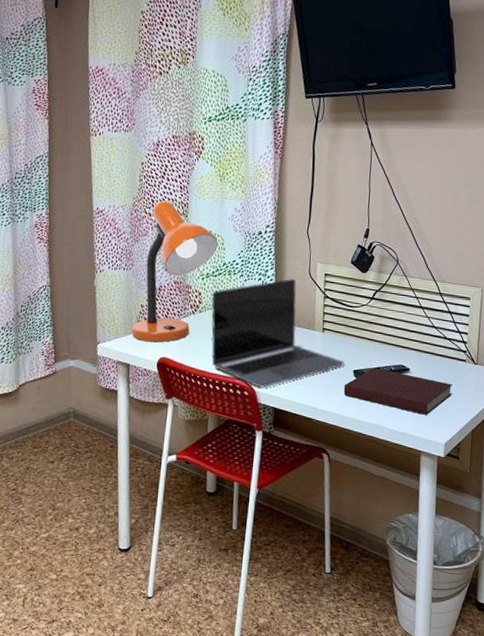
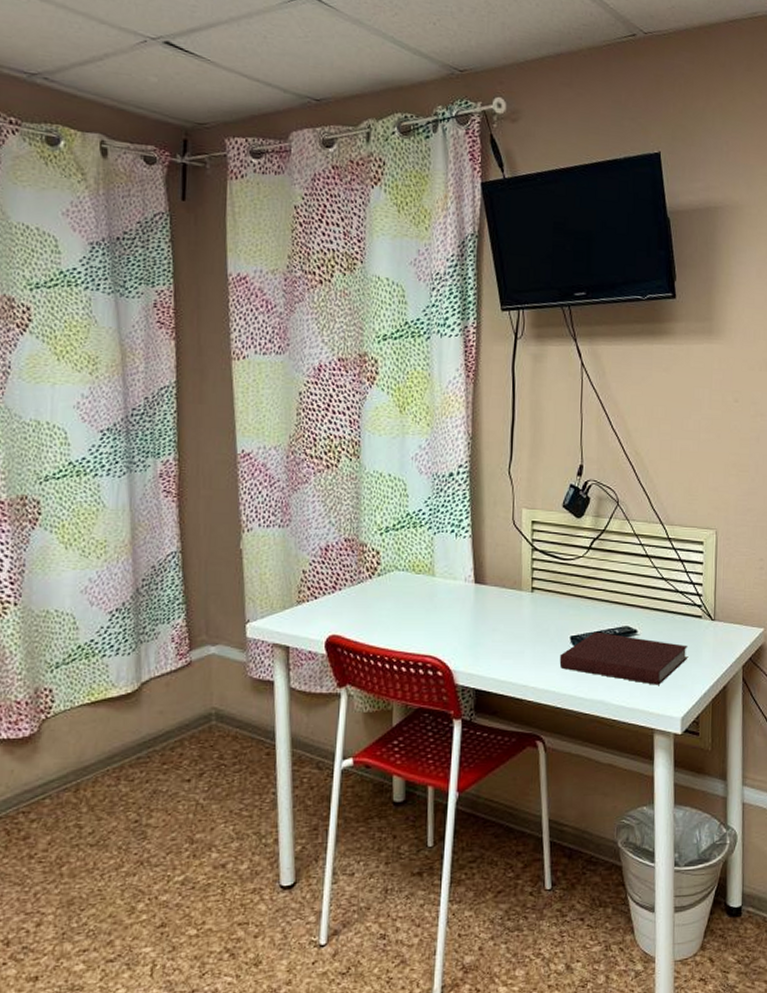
desk lamp: present [132,200,218,343] -> none [291,438,399,617]
laptop: present [211,279,345,388] -> none [393,529,559,665]

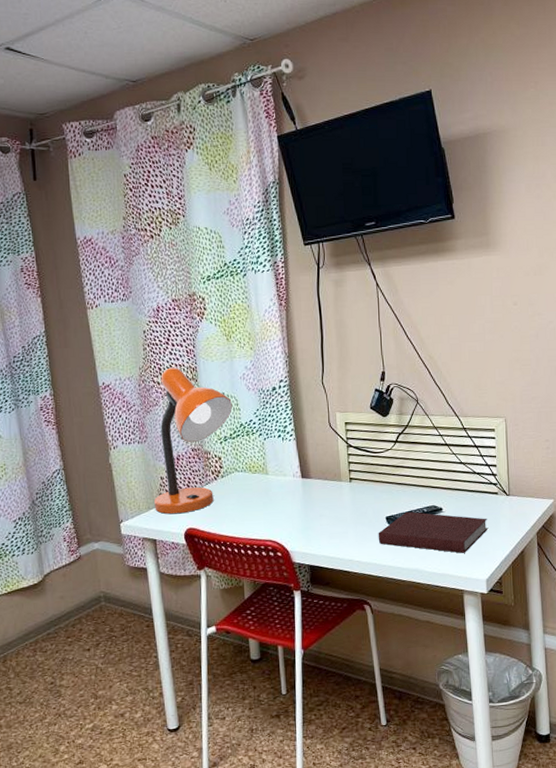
desk lamp: none [291,438,399,617] -> present [154,367,232,514]

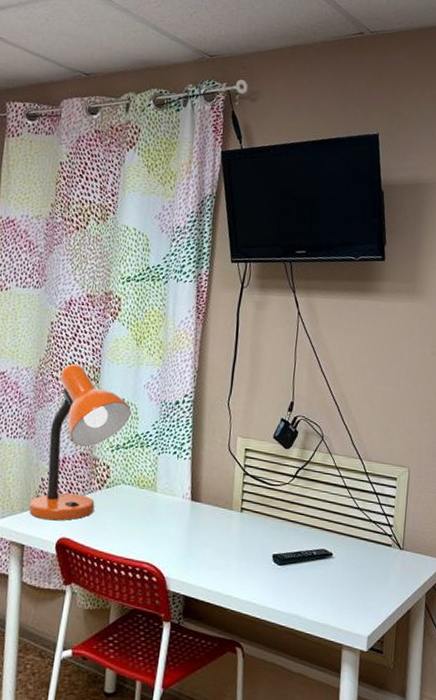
notebook: present [378,511,489,553] -> none [261,552,377,605]

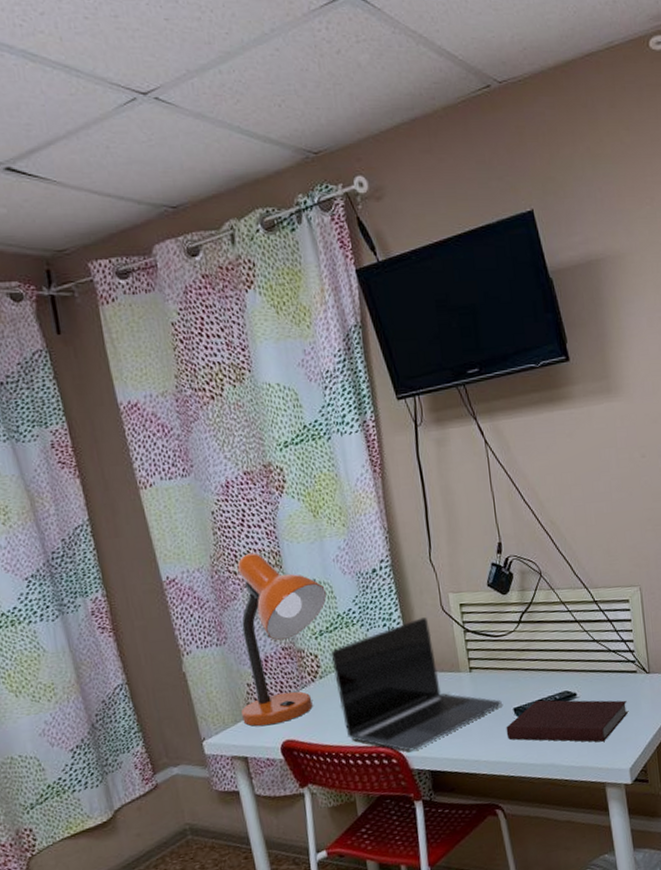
laptop: none [118,453,263,573] -> present [330,617,502,751]
notebook: none [261,552,377,605] -> present [506,700,629,742]

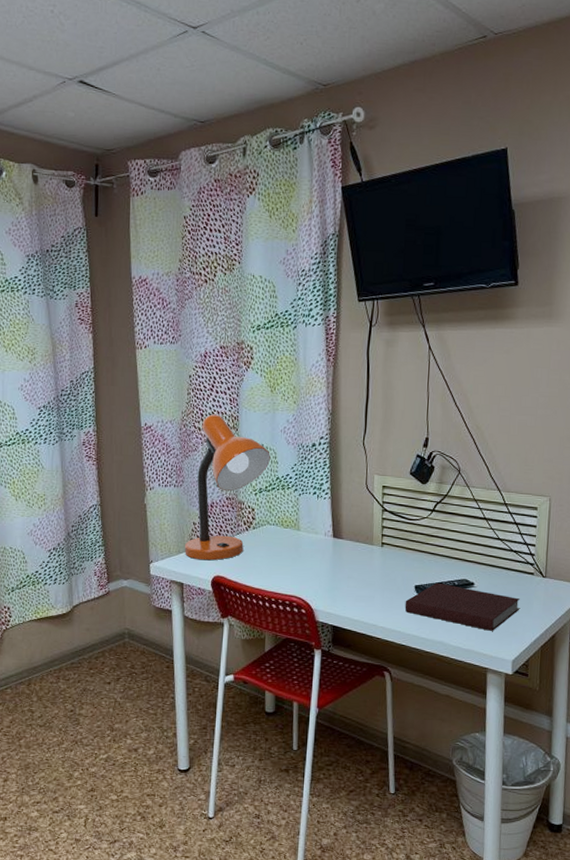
laptop: present [330,617,502,751] -> none [265,492,405,605]

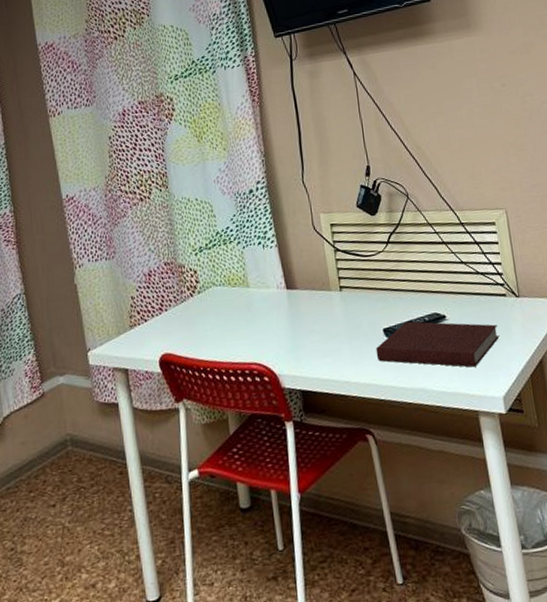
desk lamp: present [185,414,270,561] -> none [125,174,207,339]

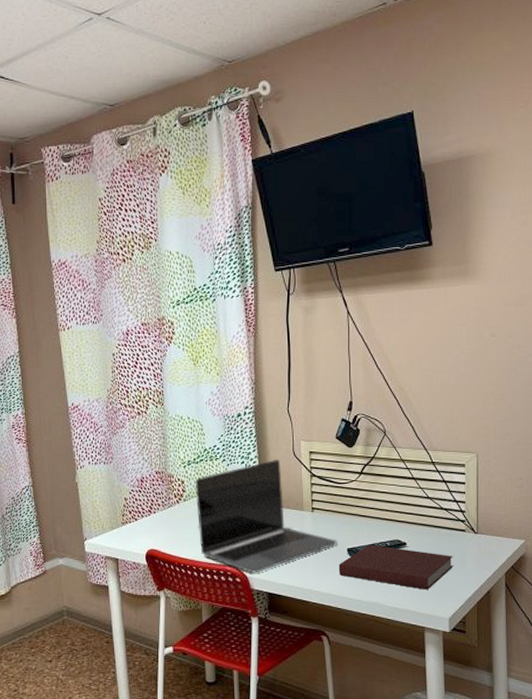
laptop: none [209,236,372,369] -> present [195,460,337,573]

